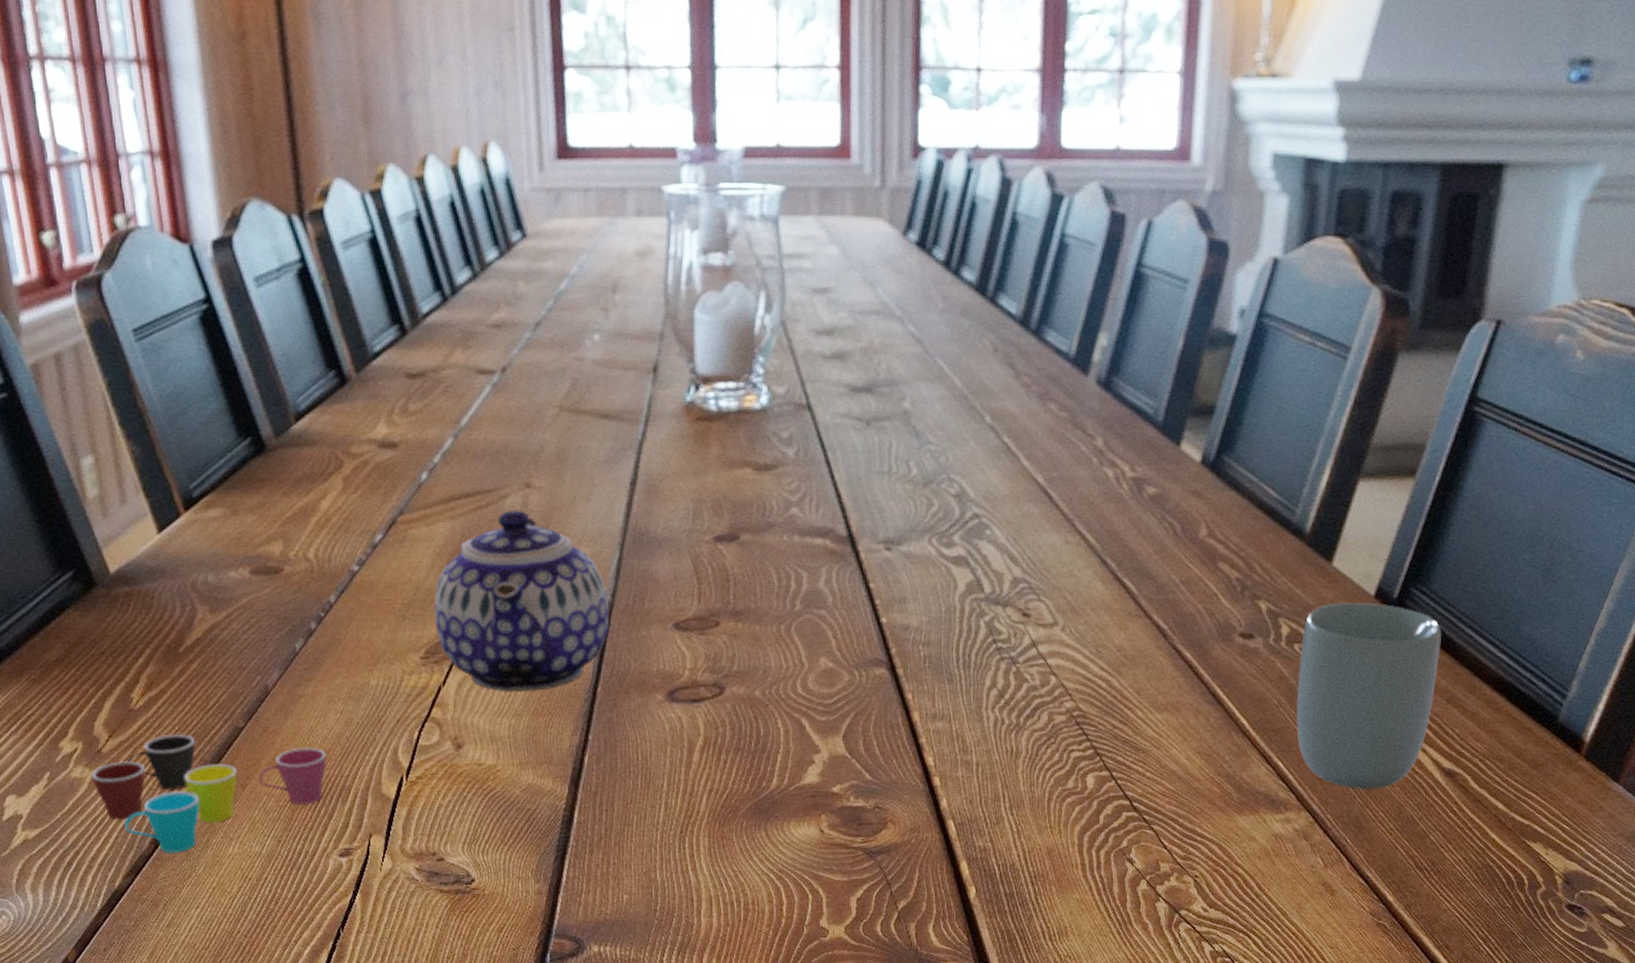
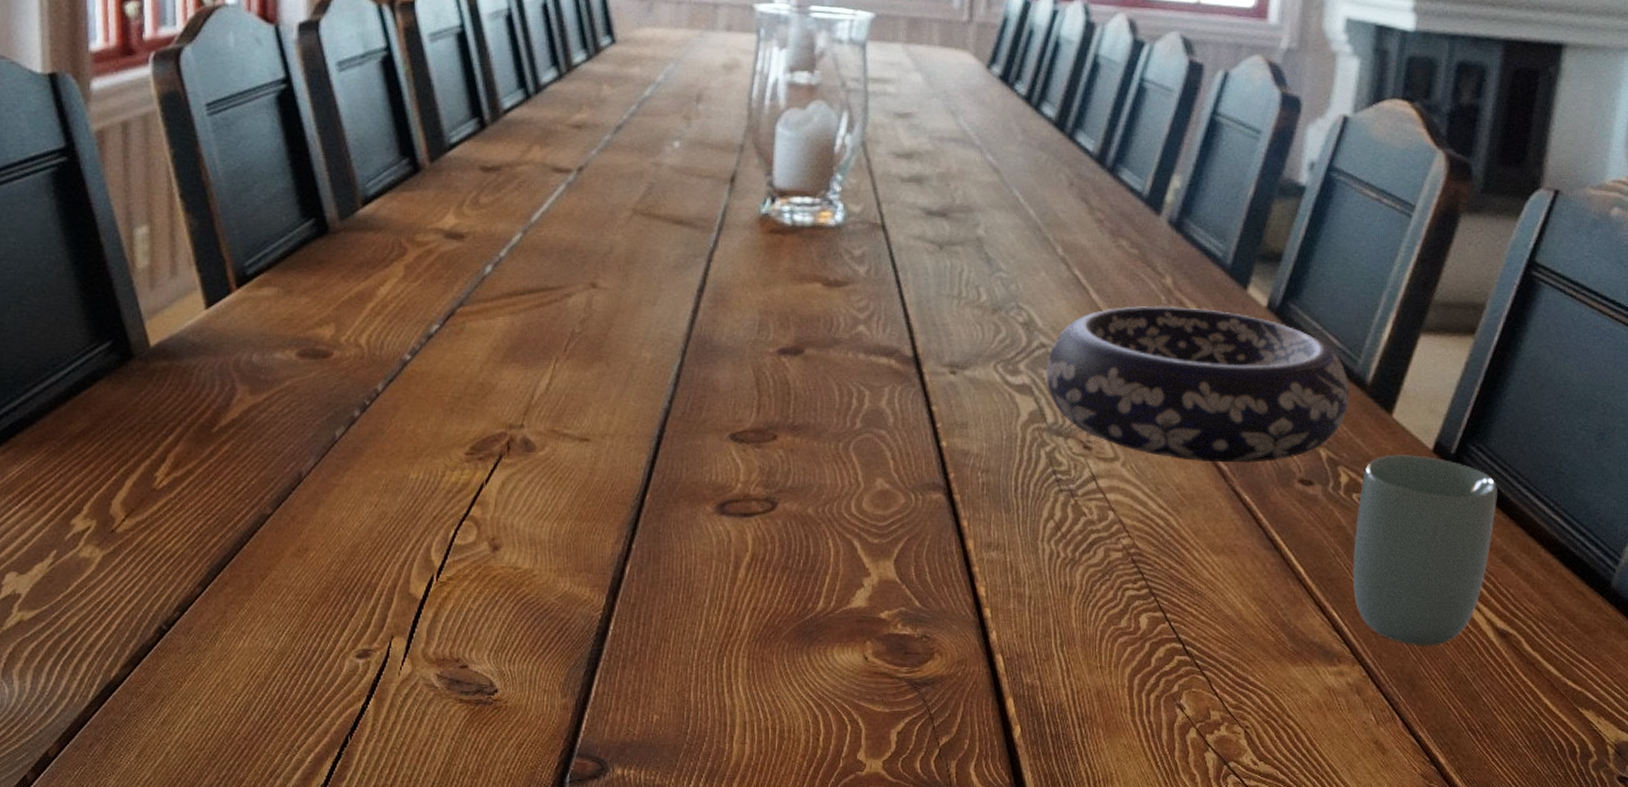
cup: present [91,733,327,853] -> none [101,517,355,644]
teapot: present [433,510,609,692] -> none [483,309,665,495]
decorative bowl: none [980,467,1289,622] -> present [1045,306,1350,464]

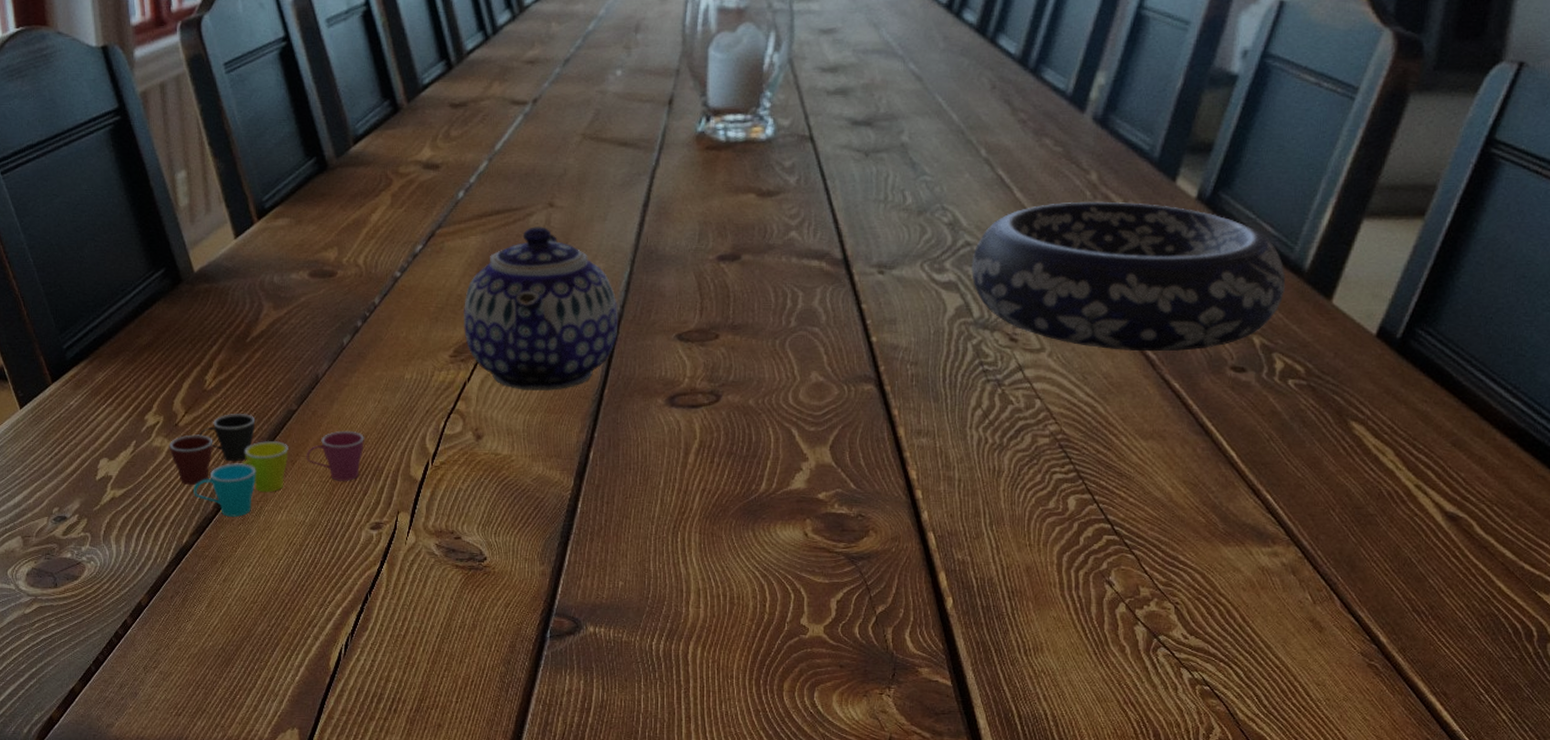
cup: none [101,517,355,644] -> present [169,413,364,517]
teapot: none [483,309,665,495] -> present [463,226,618,391]
cup: present [1352,454,1498,646] -> none [1288,340,1449,529]

